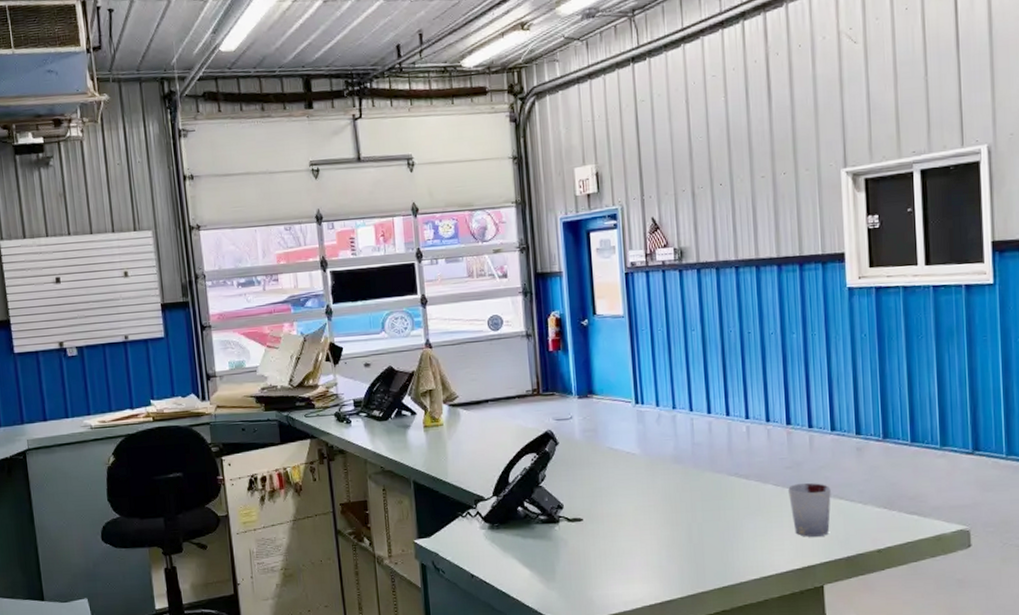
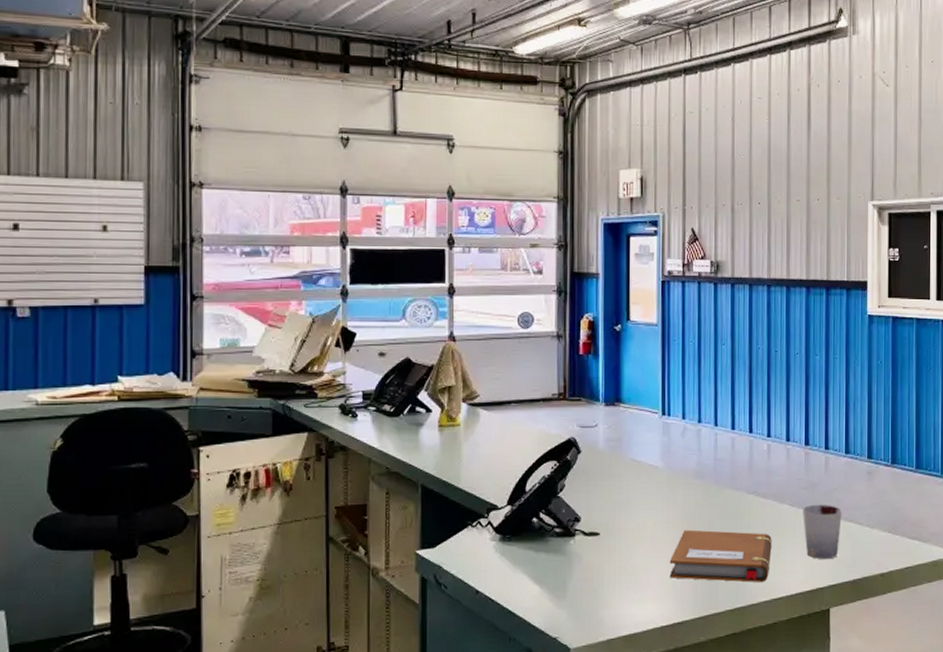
notebook: none [653,512,758,562] -> present [669,529,772,582]

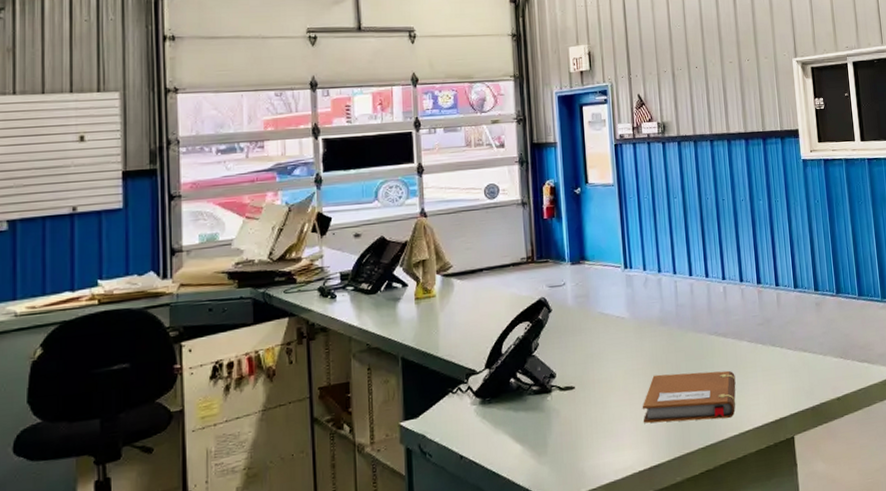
cup: present [803,505,842,559] -> none [760,337,797,390]

